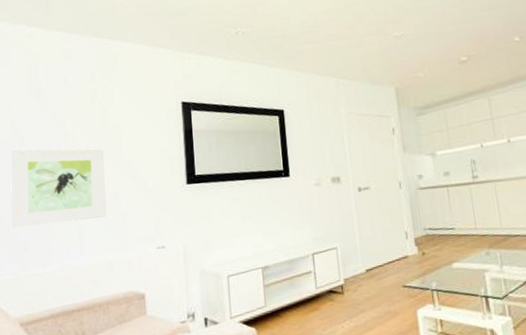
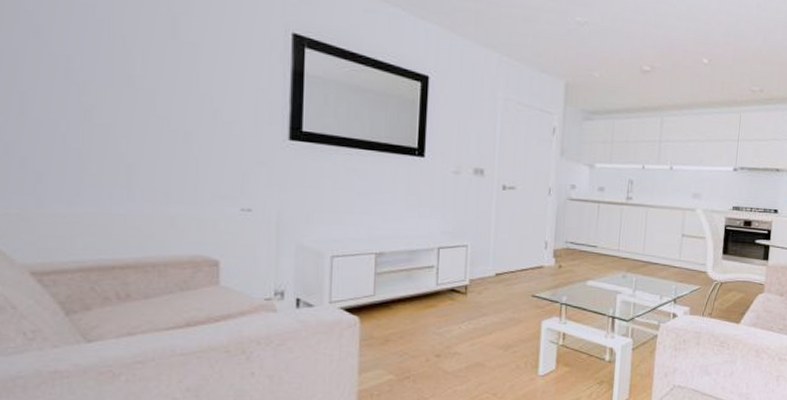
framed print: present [10,148,106,228] -> none [16,37,172,159]

